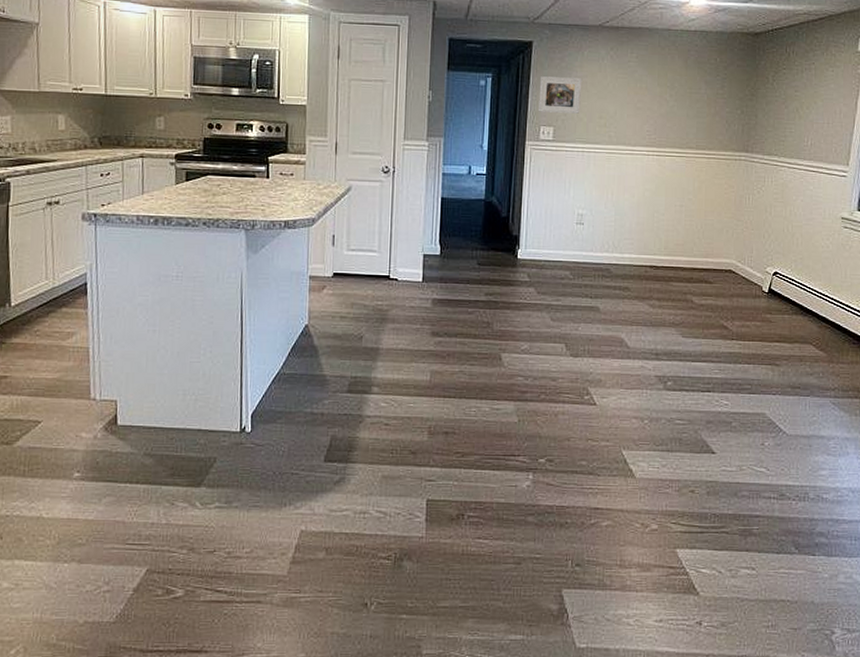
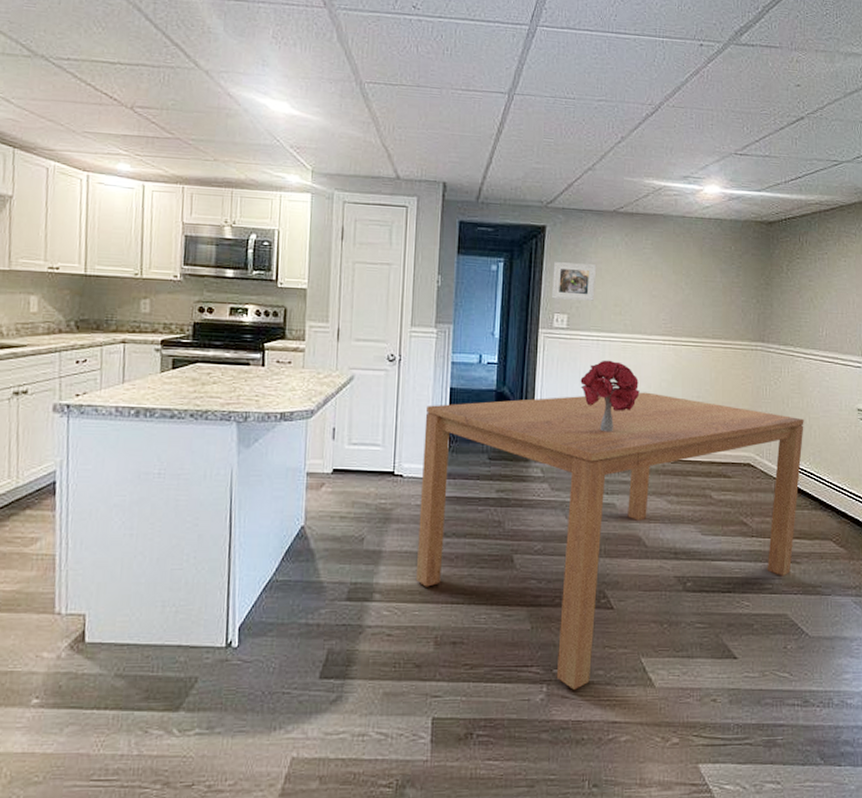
dining table: none [410,201,787,478] -> present [415,392,804,690]
bouquet: none [565,170,623,240] -> present [580,360,640,432]

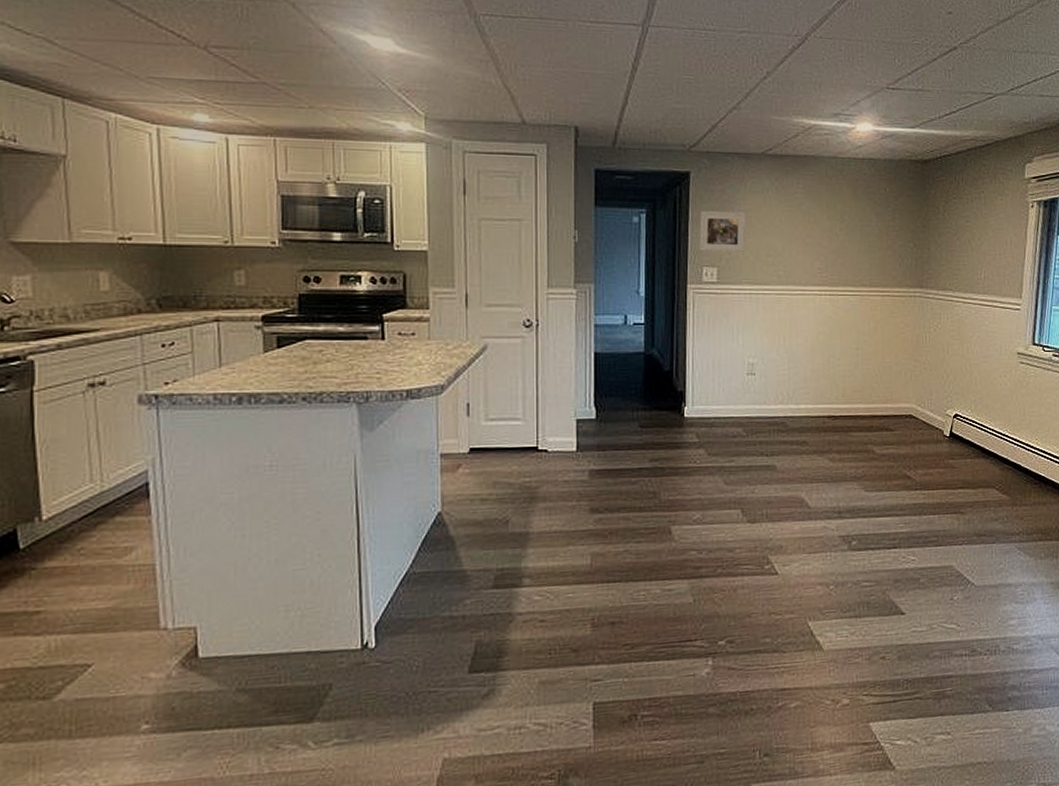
dining table: present [415,392,804,690] -> none [567,346,965,660]
bouquet: present [580,360,640,432] -> none [734,314,797,391]

